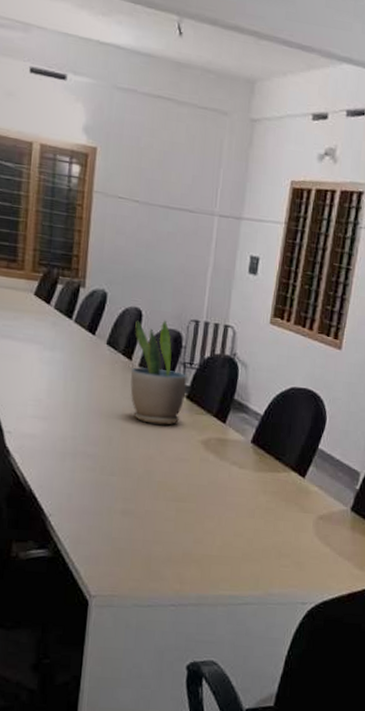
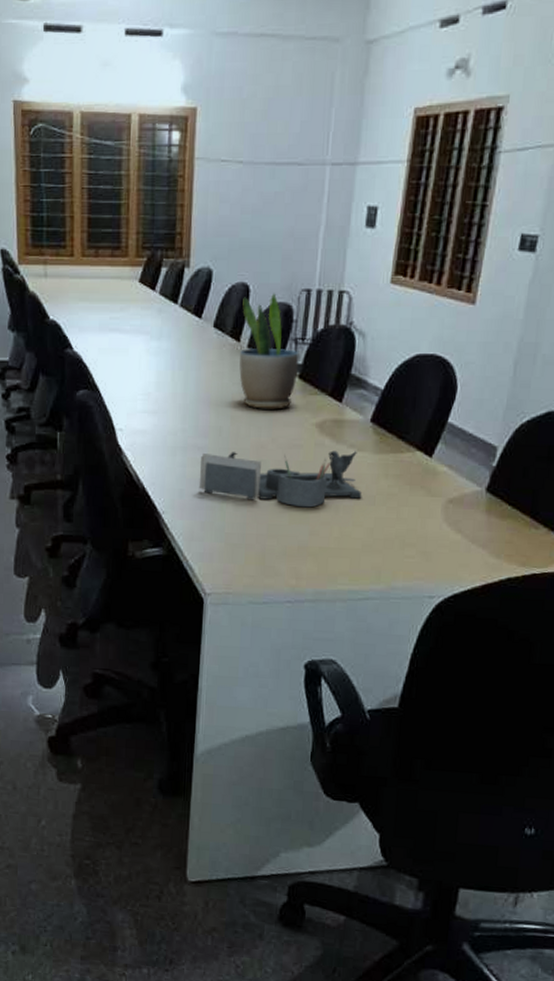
desk organizer: none [88,461,243,518] -> present [200,450,362,508]

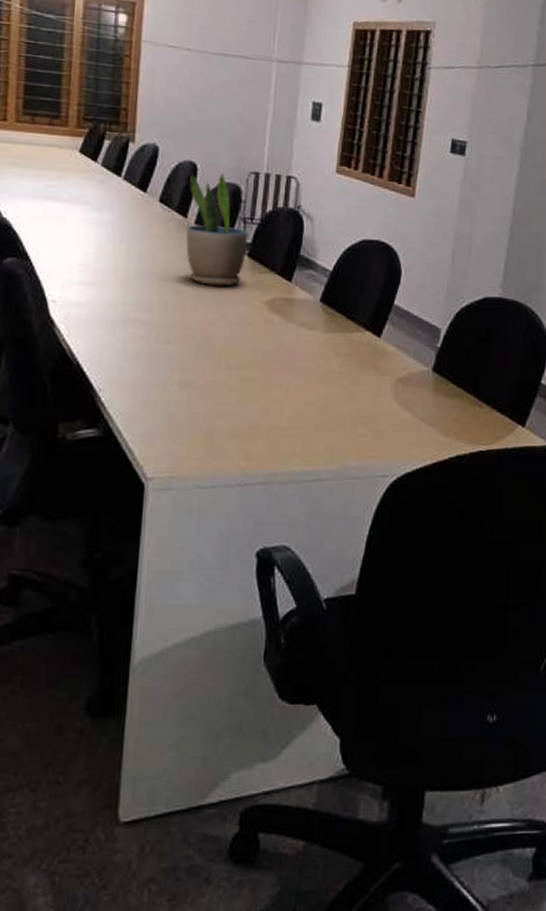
desk organizer: present [200,450,362,508] -> none [142,327,314,386]

